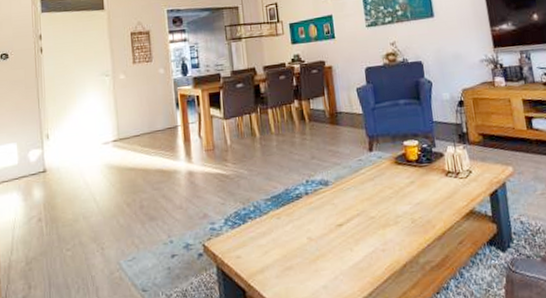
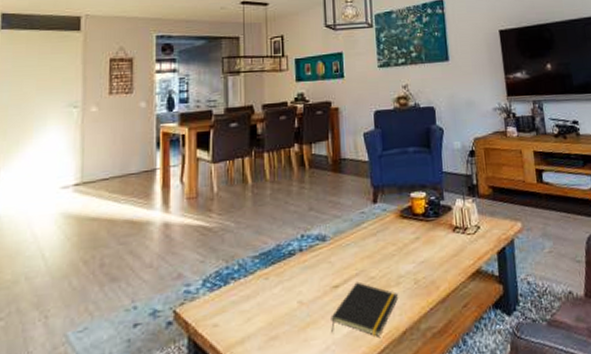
notepad: none [337,221,398,269] -> present [331,282,399,337]

